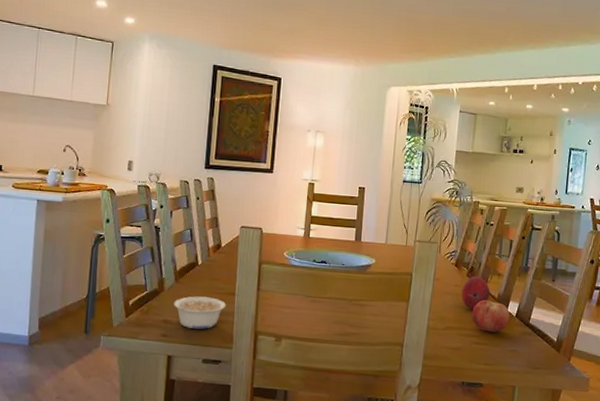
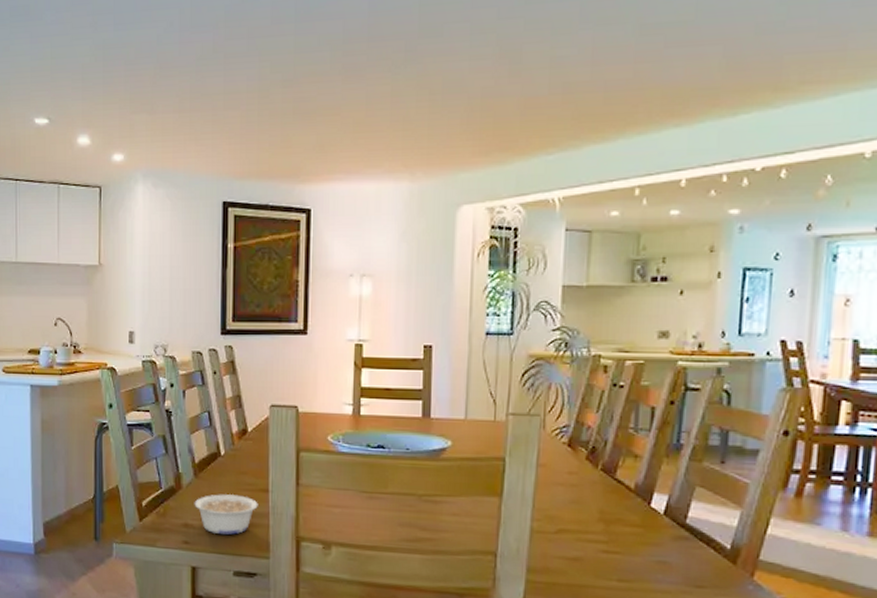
fruit: present [461,276,491,310] -> none [579,459,624,505]
fruit: present [472,300,510,333] -> none [596,492,655,537]

